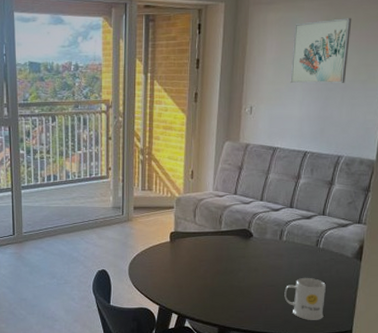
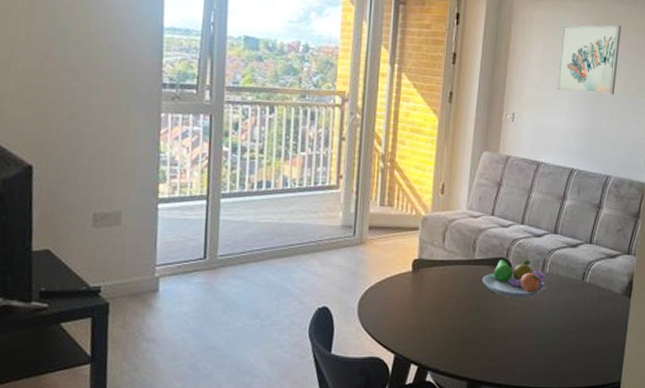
fruit bowl: none [227,229,283,262] -> present [481,258,546,298]
mug: present [284,277,326,320] -> none [546,317,592,370]

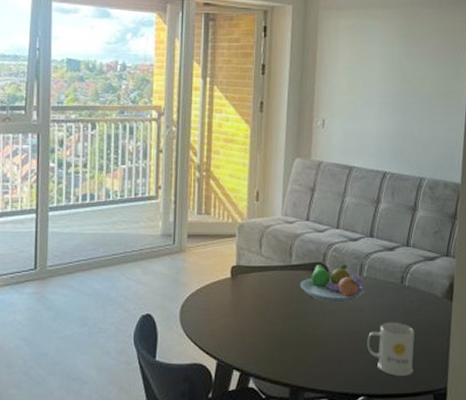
mug: none [546,317,592,370] -> present [367,322,414,376]
wall art: present [557,24,622,95] -> none [365,28,427,97]

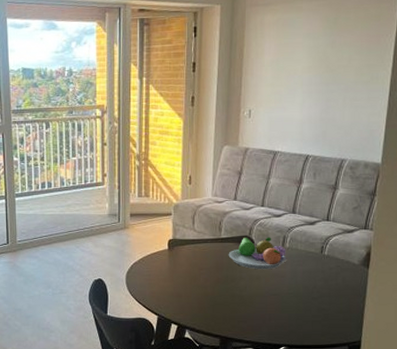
mug: present [367,322,414,376] -> none [288,285,332,330]

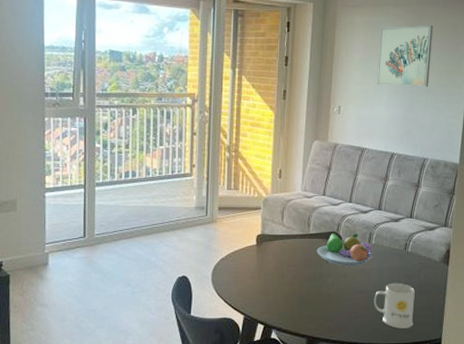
mug: none [288,285,332,330] -> present [374,282,415,328]
wall art: none [290,18,352,86] -> present [377,25,433,87]

